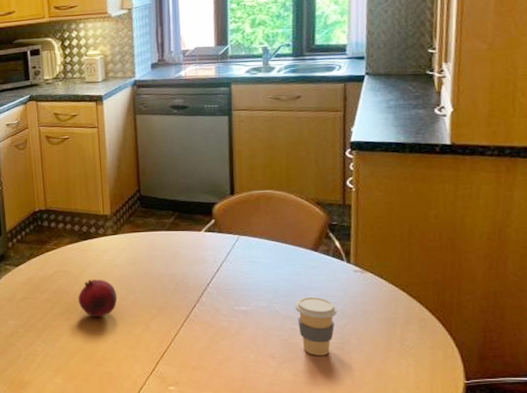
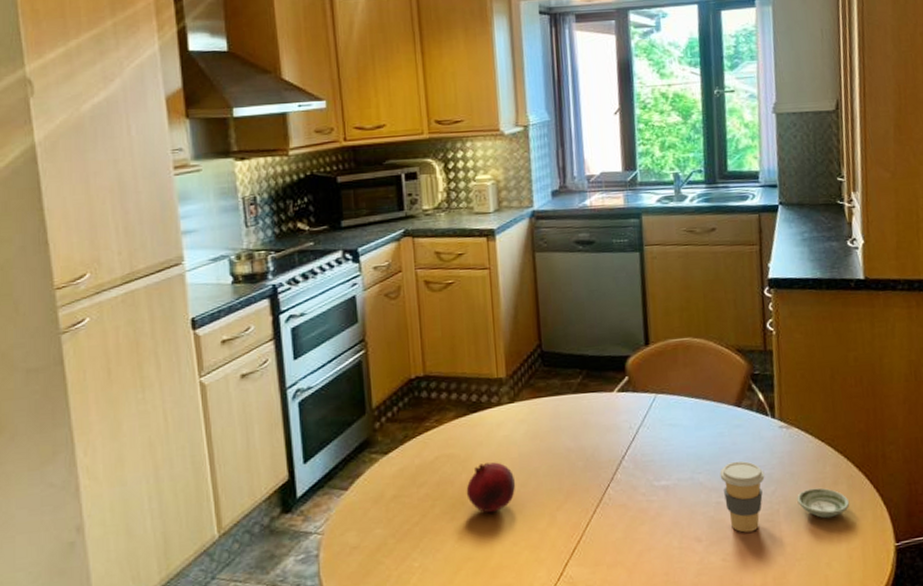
saucer: none [368,326,421,352] -> present [797,487,850,519]

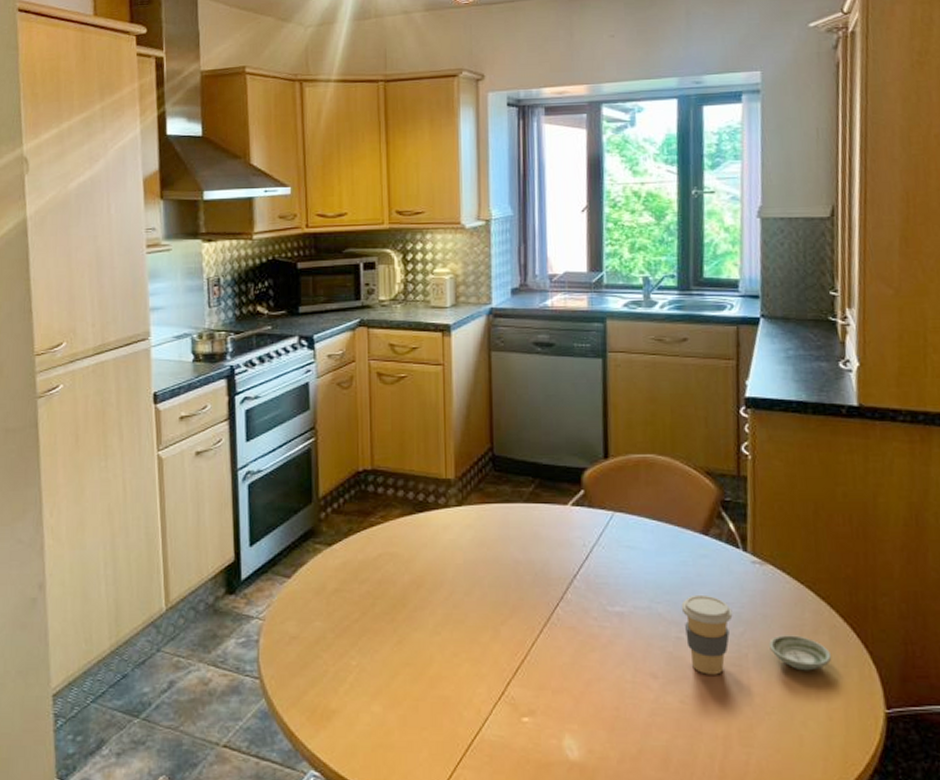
fruit: present [466,462,516,513] -> none [408,566,460,619]

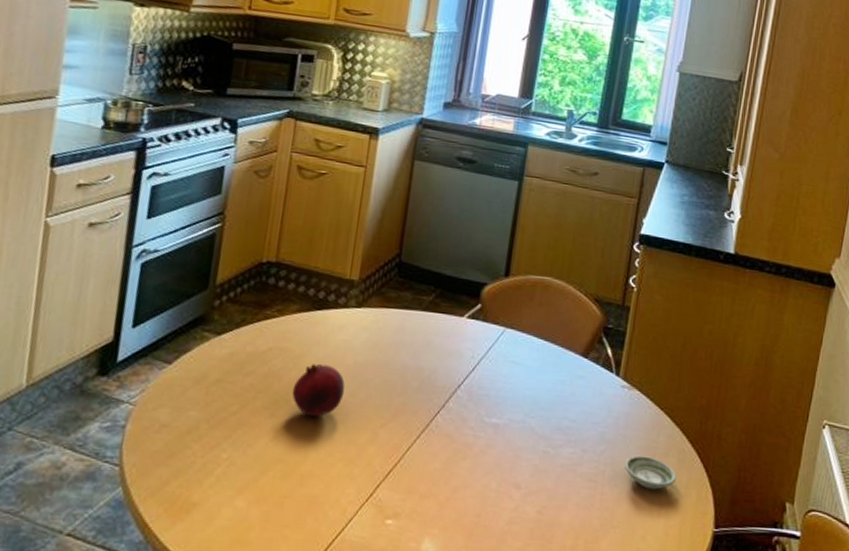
fruit: none [408,566,460,619] -> present [291,364,345,417]
coffee cup: present [681,594,733,675] -> none [552,412,598,489]

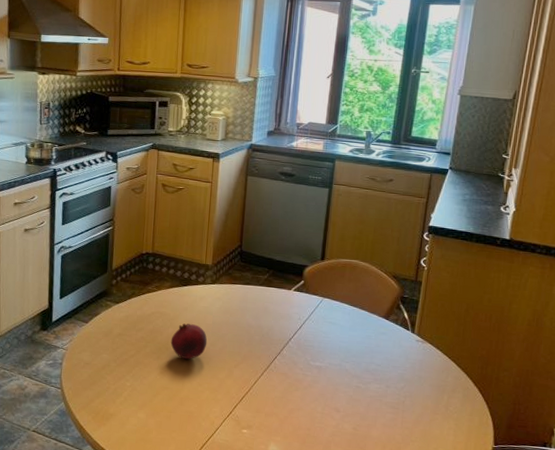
saucer: present [624,455,677,490] -> none [420,391,463,416]

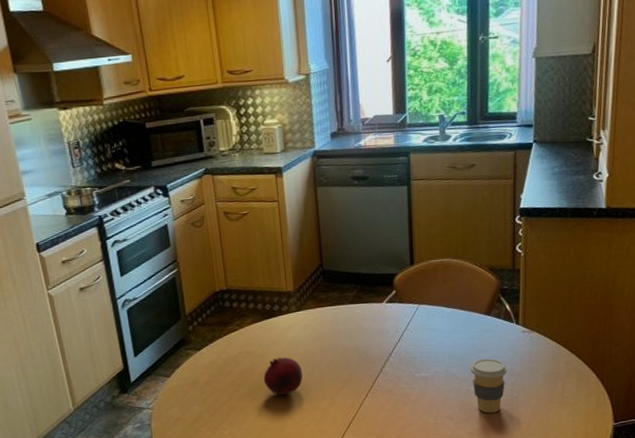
coffee cup: none [362,359,398,413] -> present [470,358,508,413]

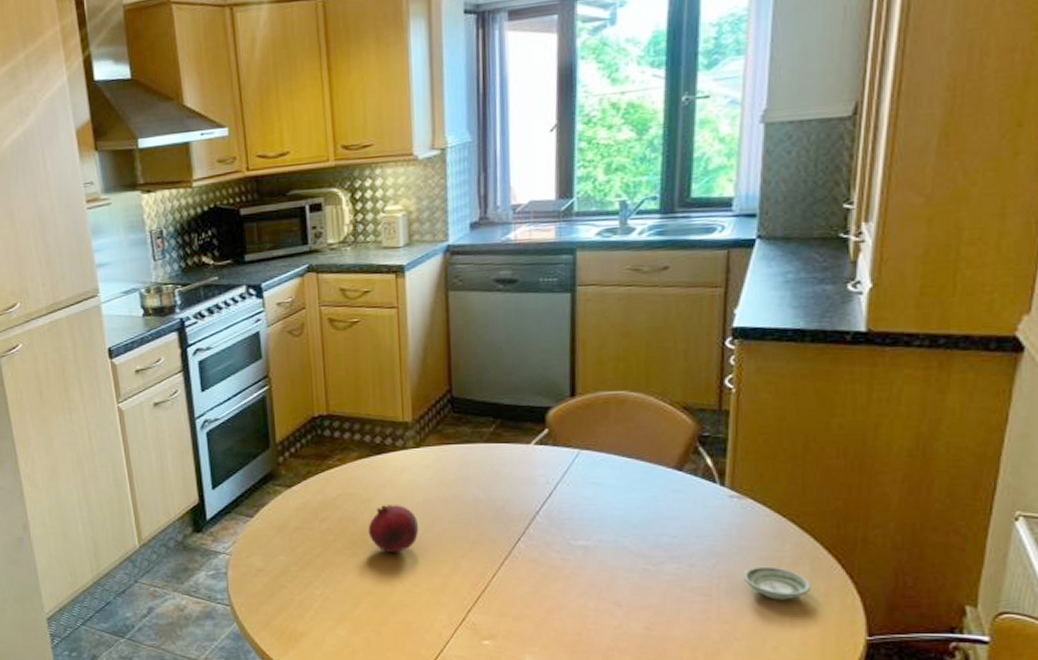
coffee cup: present [470,358,508,413] -> none [649,528,705,604]
saucer: none [534,380,578,404] -> present [743,566,812,600]

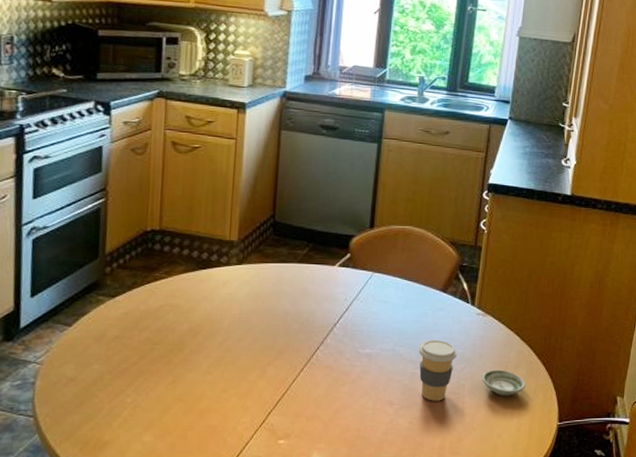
fruit: present [368,505,419,553] -> none [185,316,233,361]
coffee cup: none [649,528,705,604] -> present [418,339,458,401]

